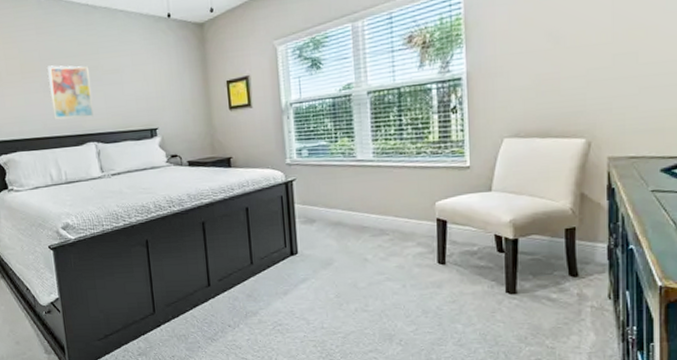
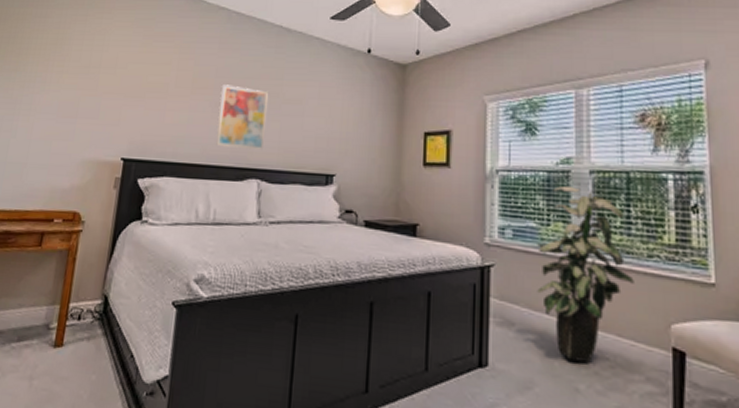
indoor plant: none [328,107,407,240] -> present [537,186,634,363]

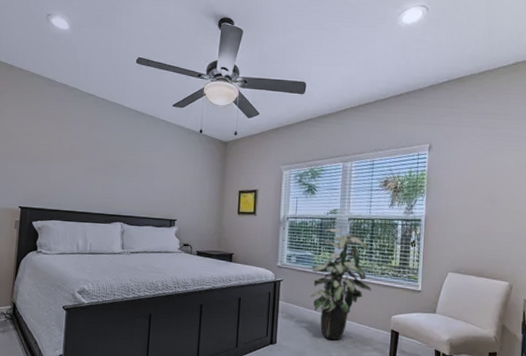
wall art: present [216,84,268,150] -> none [90,153,127,202]

